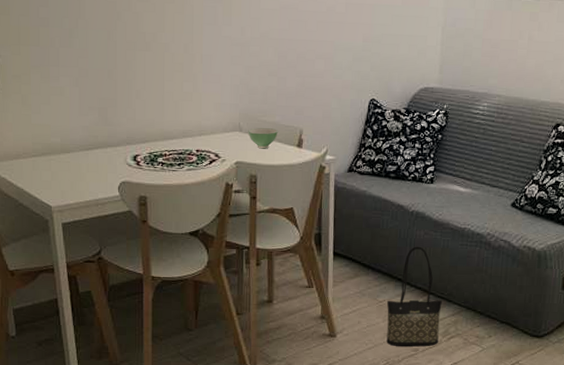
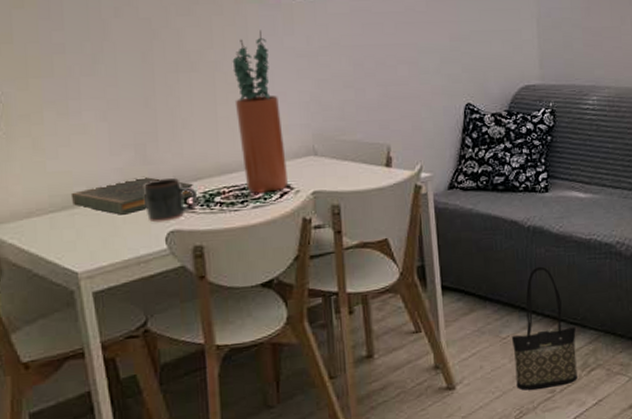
book: none [48,135,142,165] -> present [70,176,194,215]
mug: none [103,138,145,174] -> present [142,177,199,223]
vase: none [179,19,217,158] -> present [232,30,289,193]
bowl: present [248,128,279,149] -> none [324,148,362,173]

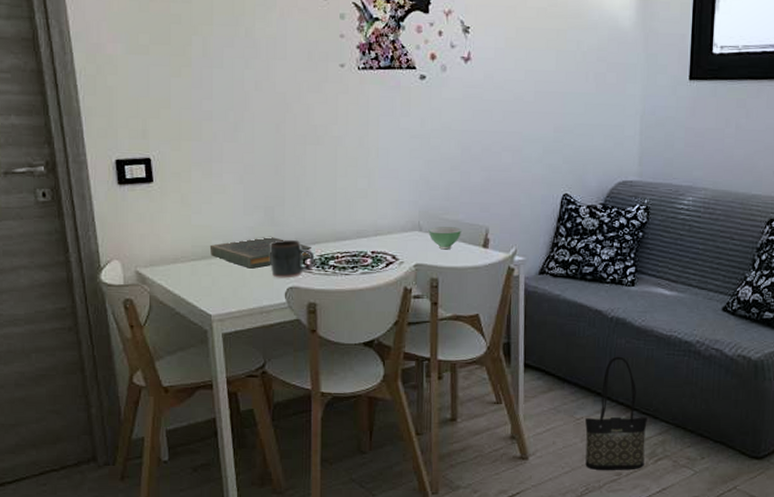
vase: present [232,30,289,193] -> none [352,110,395,261]
bowl: none [324,148,362,173] -> present [428,227,463,250]

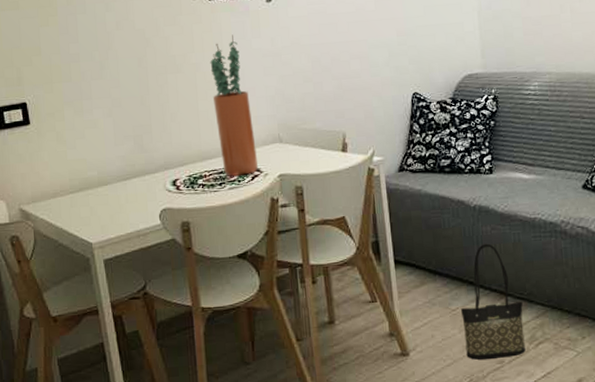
book: present [209,236,311,269] -> none [85,162,181,195]
mug: present [269,239,315,279] -> none [140,163,185,202]
vase: none [352,110,395,261] -> present [210,34,259,176]
bowl: present [428,227,463,250] -> none [288,135,321,158]

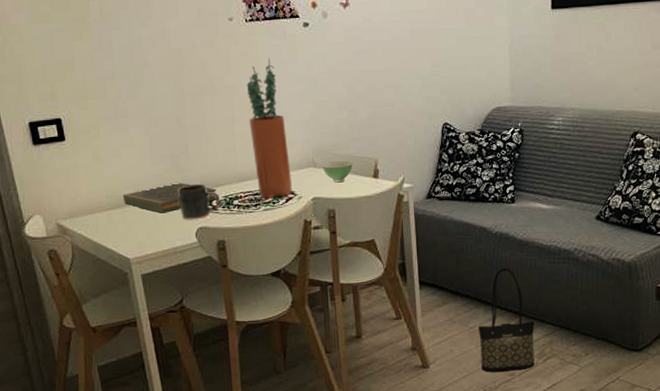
book: none [85,162,181,195] -> present [122,182,217,213]
mug: none [140,163,185,202] -> present [177,183,221,220]
bowl: none [288,135,321,158] -> present [322,161,354,183]

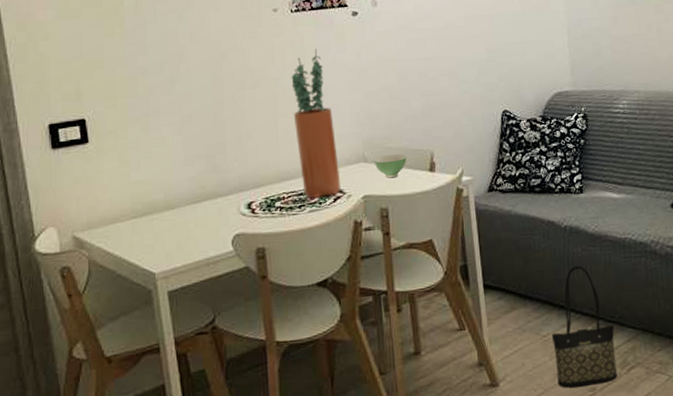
book: present [122,182,217,213] -> none [150,184,257,220]
mug: present [177,183,221,220] -> none [212,184,261,227]

